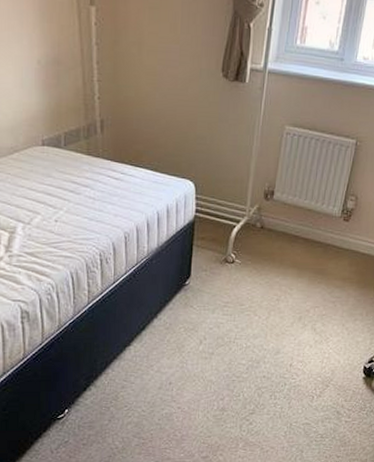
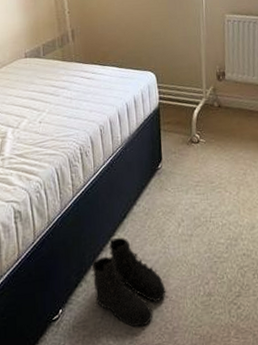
boots: none [101,348,179,432] -> present [91,237,166,328]

